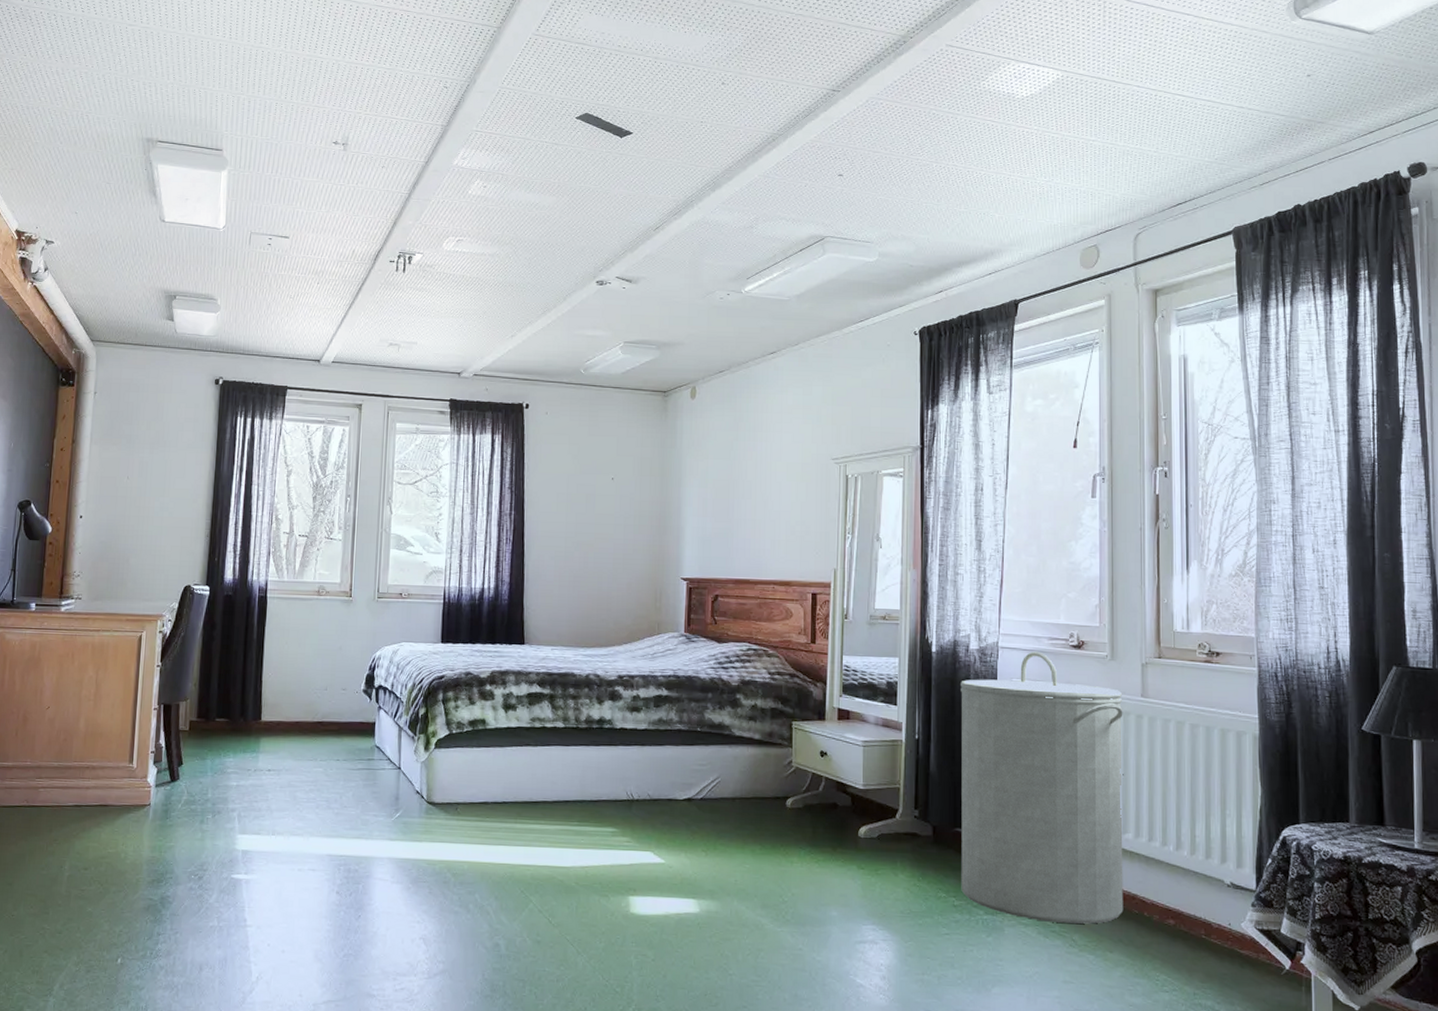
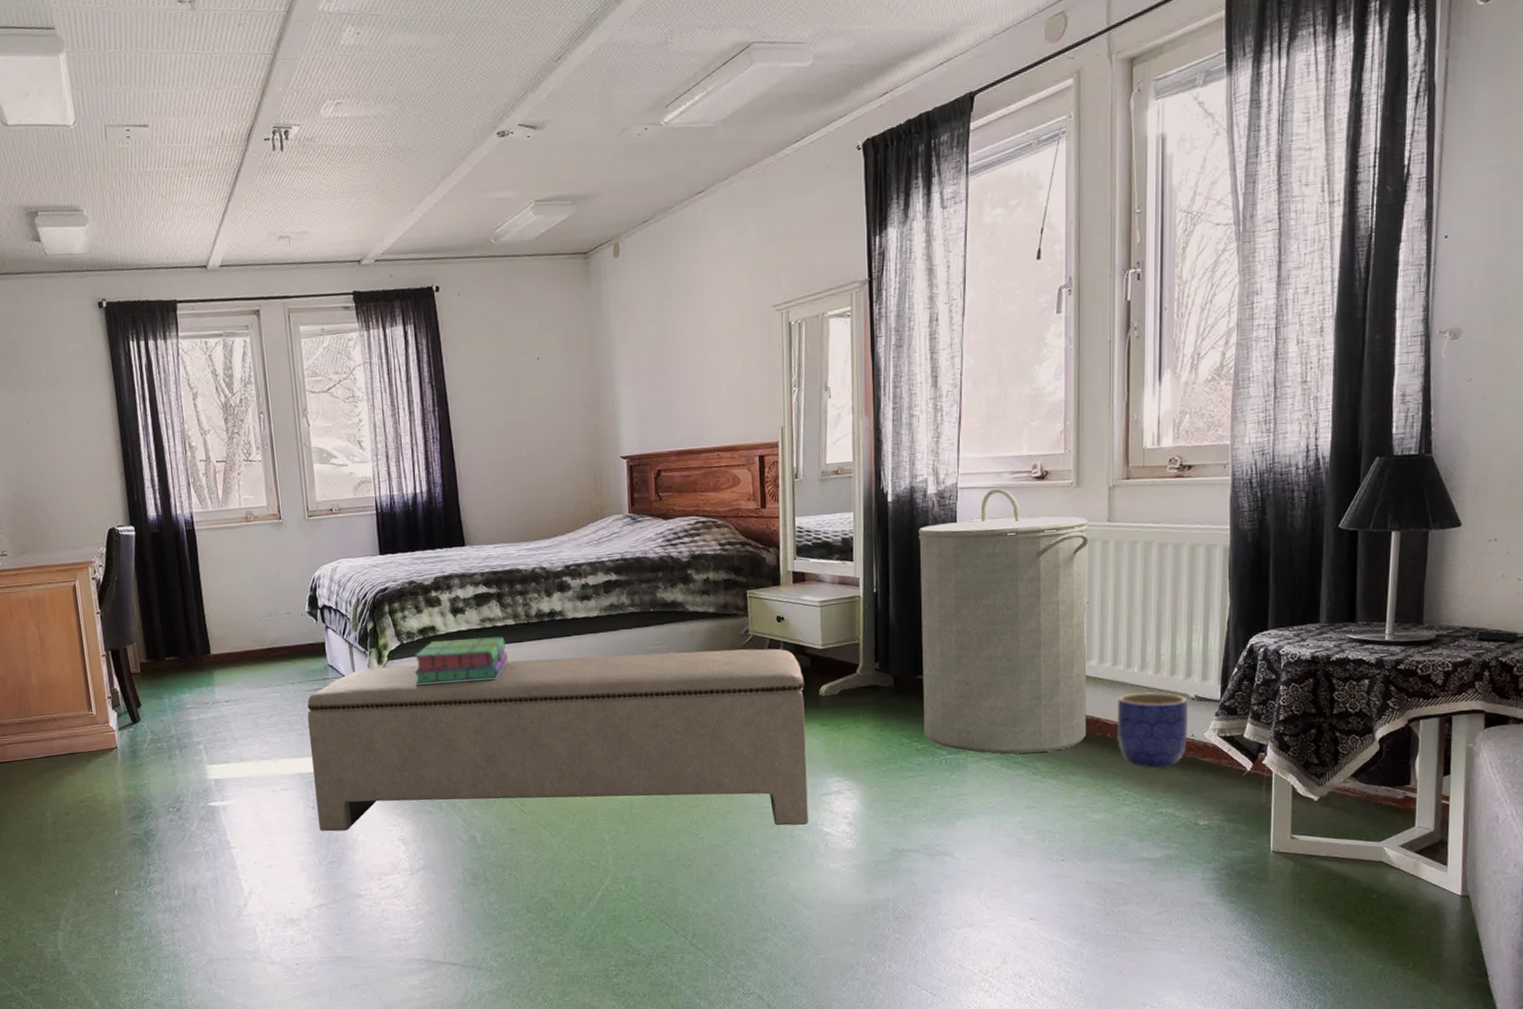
bench: none [341,754,844,974] -> present [307,648,808,832]
stack of books: none [457,735,553,781] -> present [413,636,508,685]
planter: none [1154,873,1224,955] -> present [1118,692,1188,768]

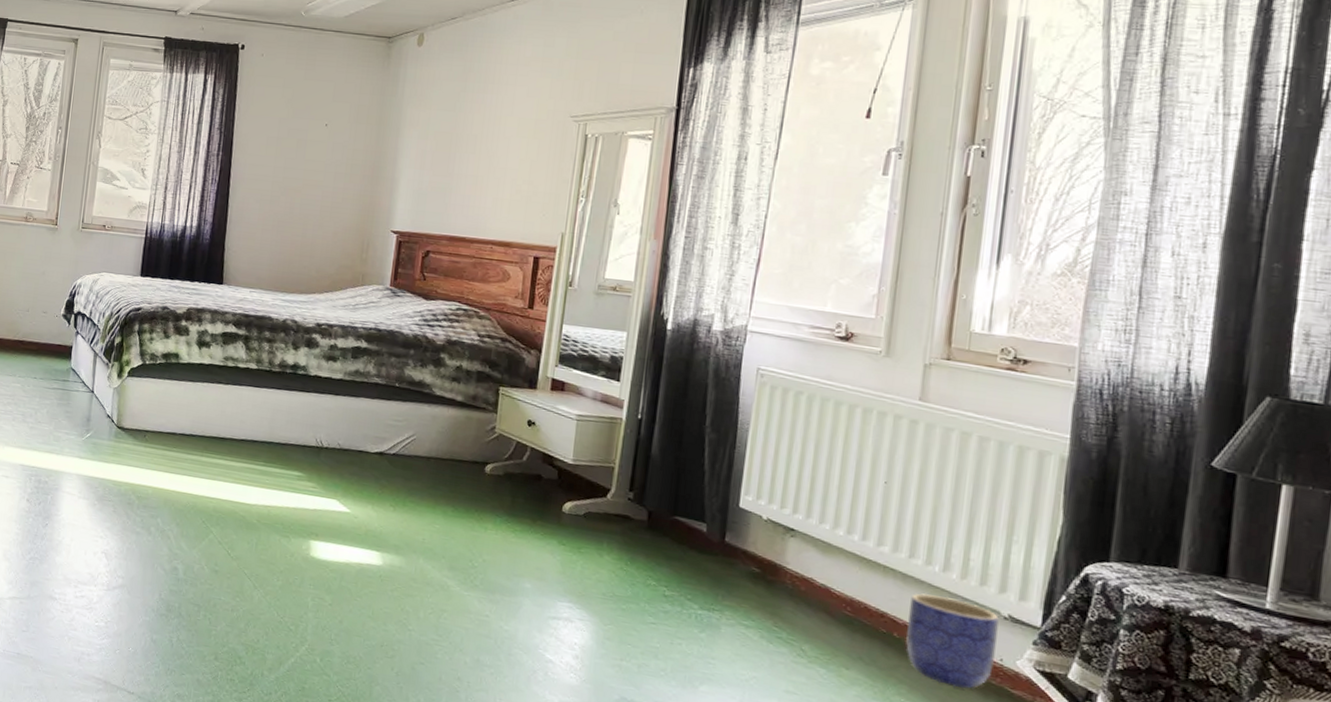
bench: present [307,648,808,832] -> none [29,379,548,646]
stack of books: present [413,636,508,685] -> none [148,368,244,419]
laundry hamper: present [919,487,1088,754] -> none [674,338,895,637]

